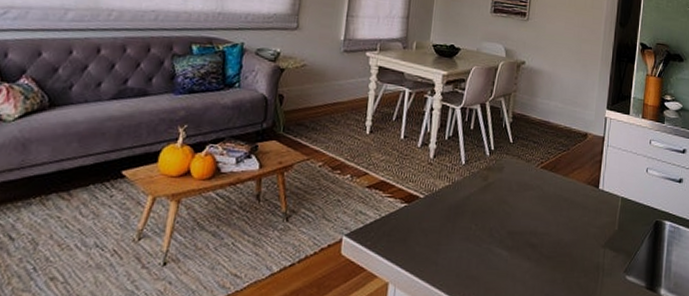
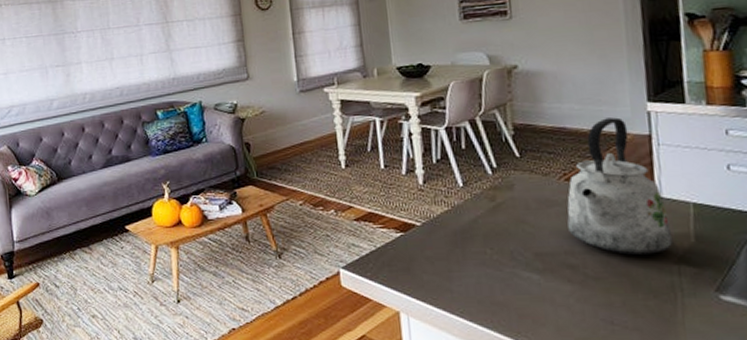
kettle: none [536,118,605,238] -> present [567,117,674,255]

